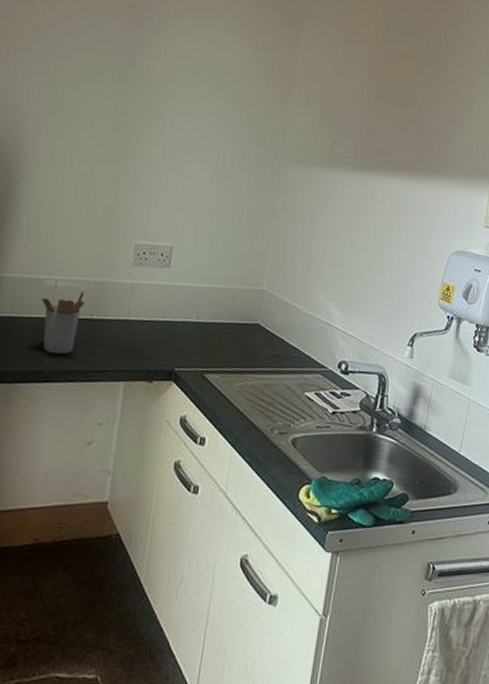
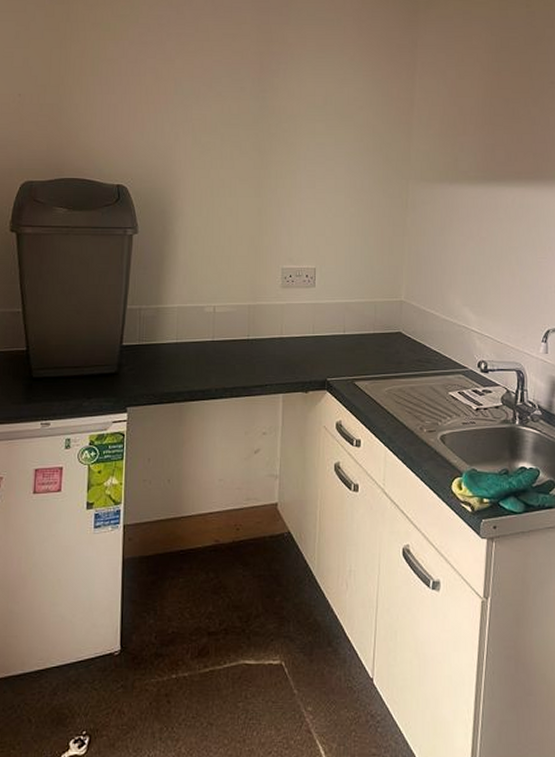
utensil holder: present [41,291,85,355] -> none [203,314,241,373]

